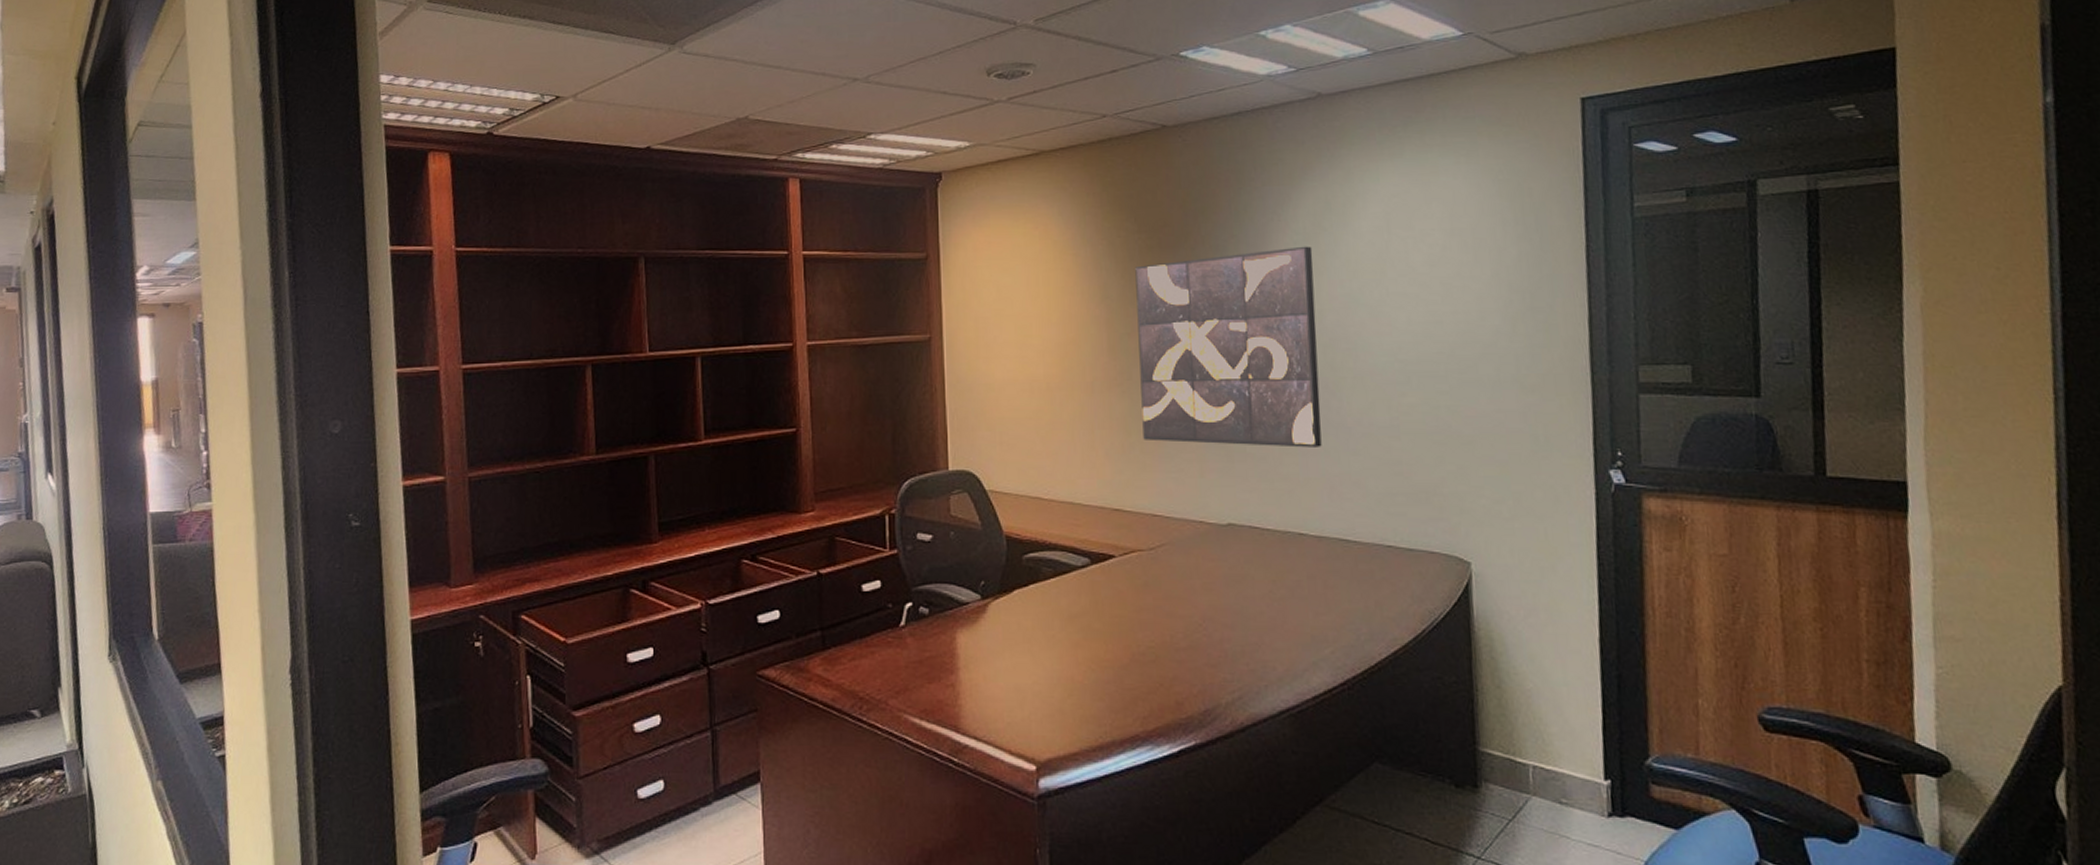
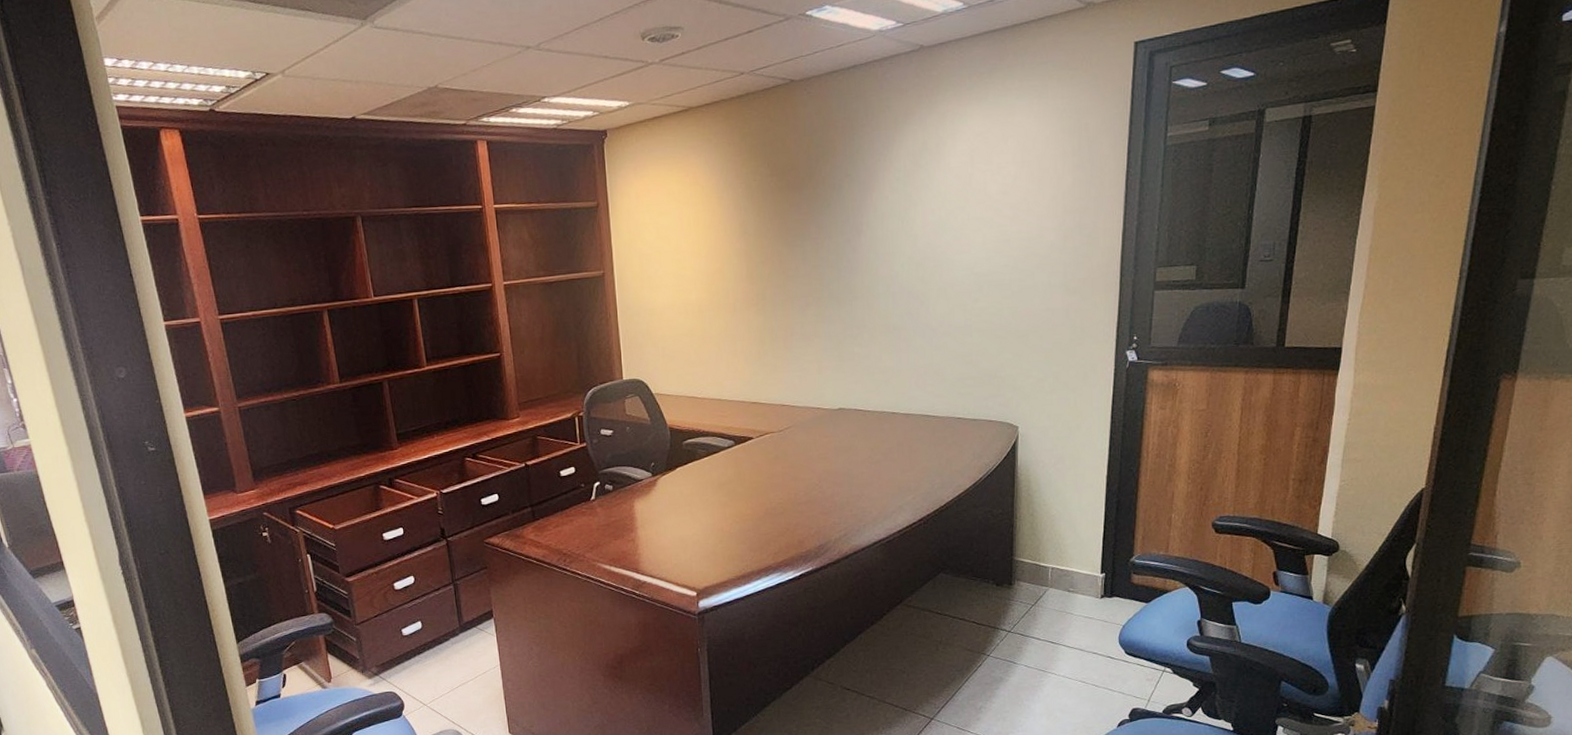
wall art: present [1135,246,1322,448] -> none [768,181,912,348]

